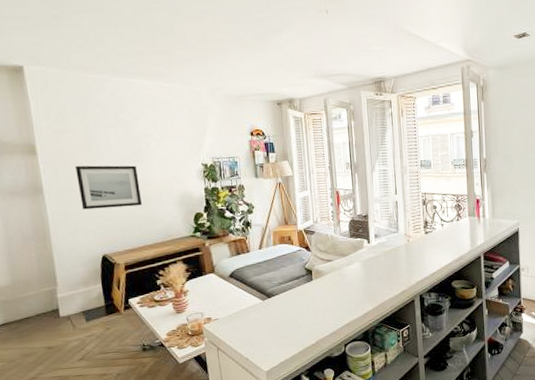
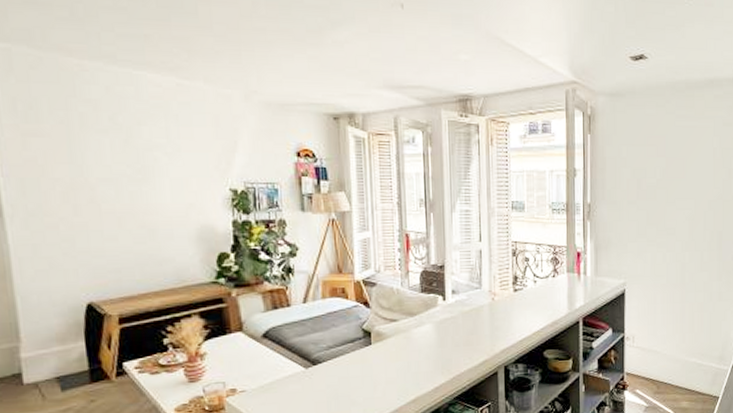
wall art: present [75,165,143,210] -> none [51,181,147,241]

